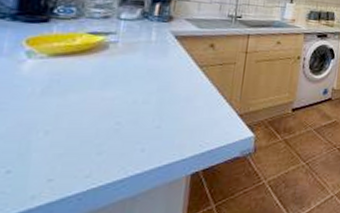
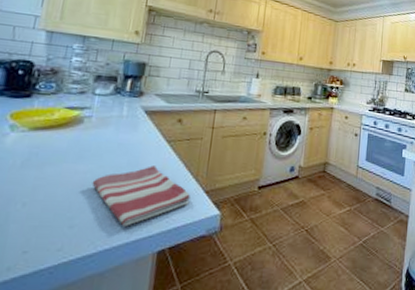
dish towel: none [120,91,224,151] -> present [92,166,191,226]

